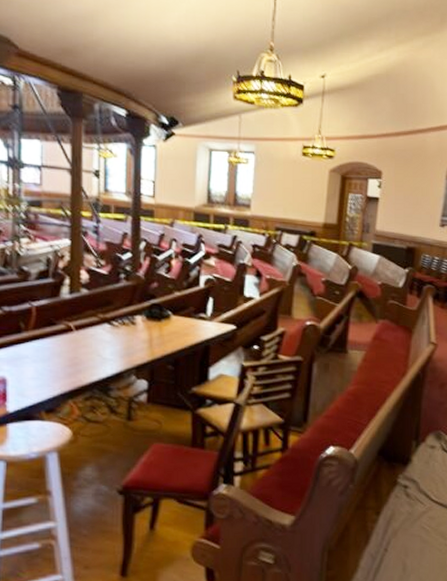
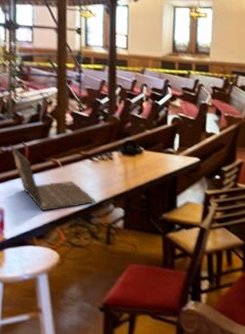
laptop: none [14,304,116,382] -> present [10,145,96,212]

